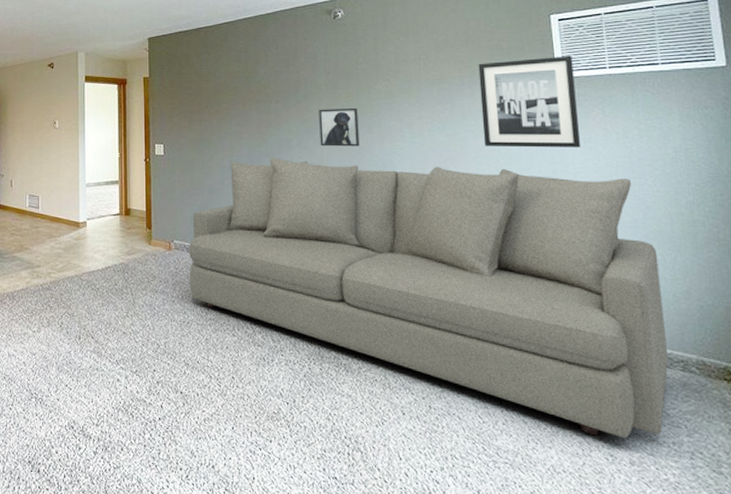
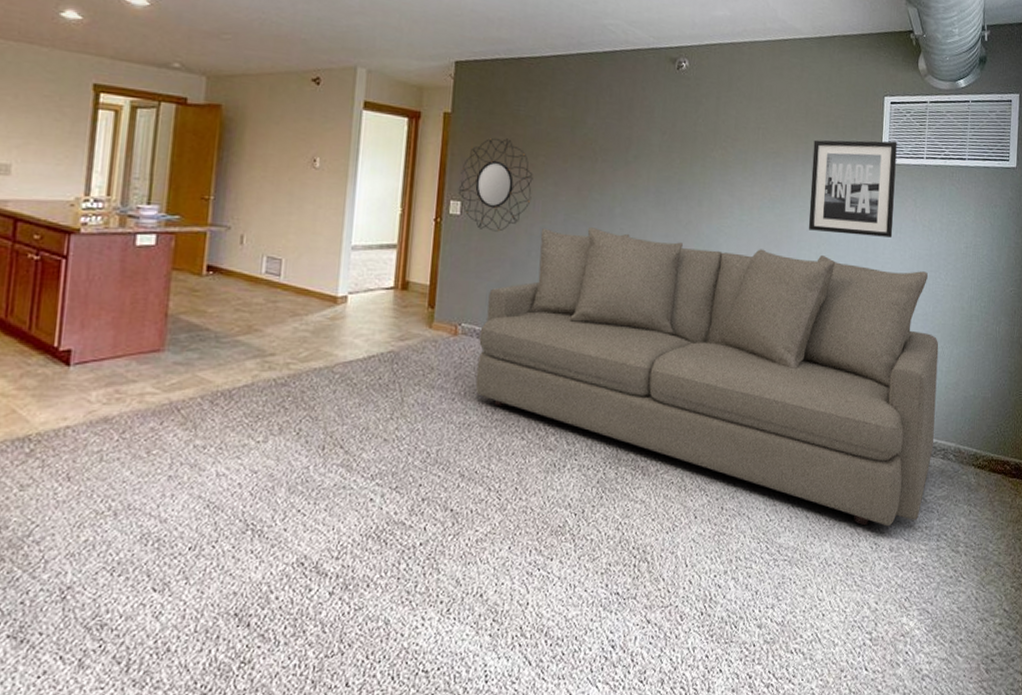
home mirror: none [160,92,219,166] -> present [457,137,533,232]
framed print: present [319,107,360,147] -> none [645,174,690,221]

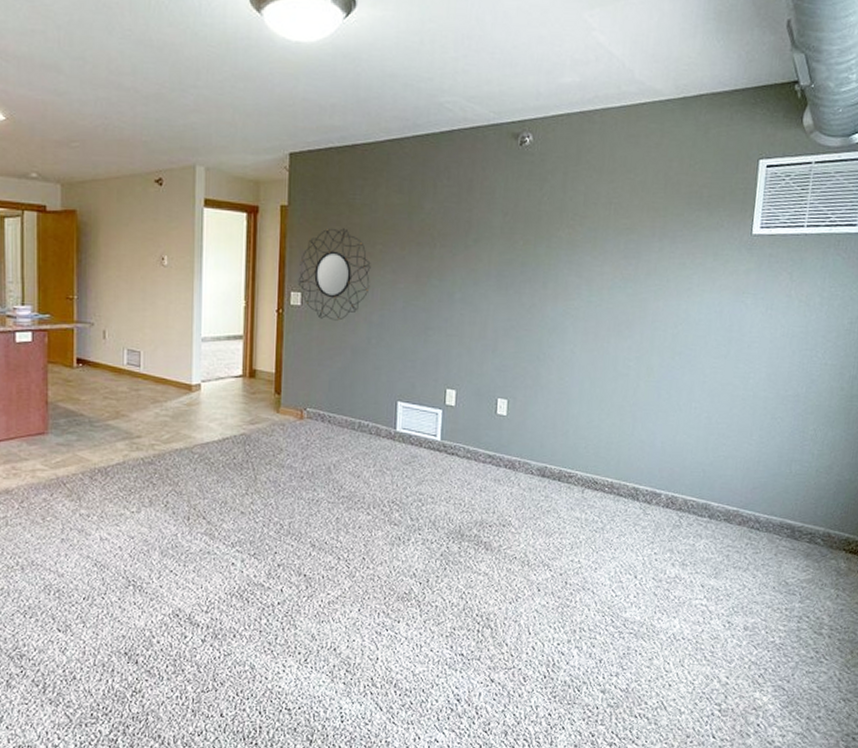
sofa: present [475,227,939,527] -> none [322,314,811,607]
wall art: present [808,140,897,238] -> none [664,209,773,315]

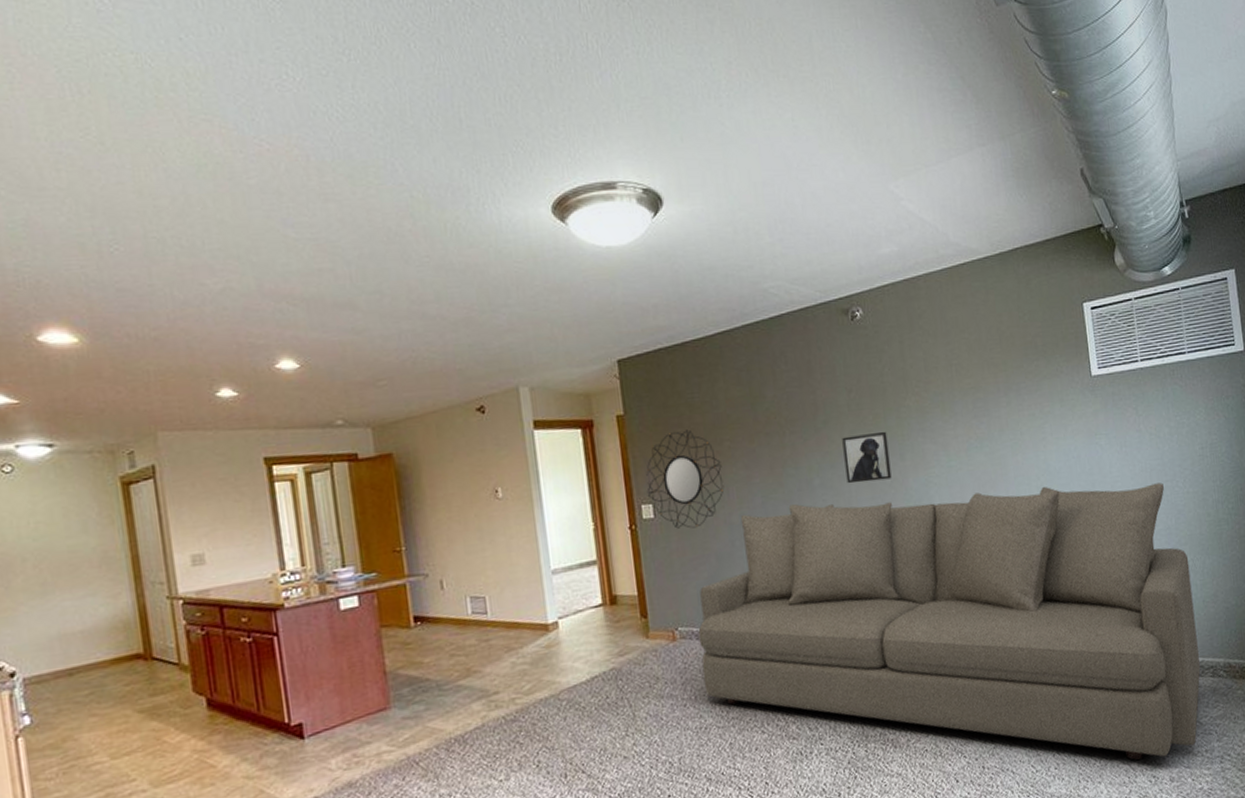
sofa: none [322,314,811,607] -> present [698,482,1201,761]
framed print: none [487,257,534,304] -> present [842,431,892,484]

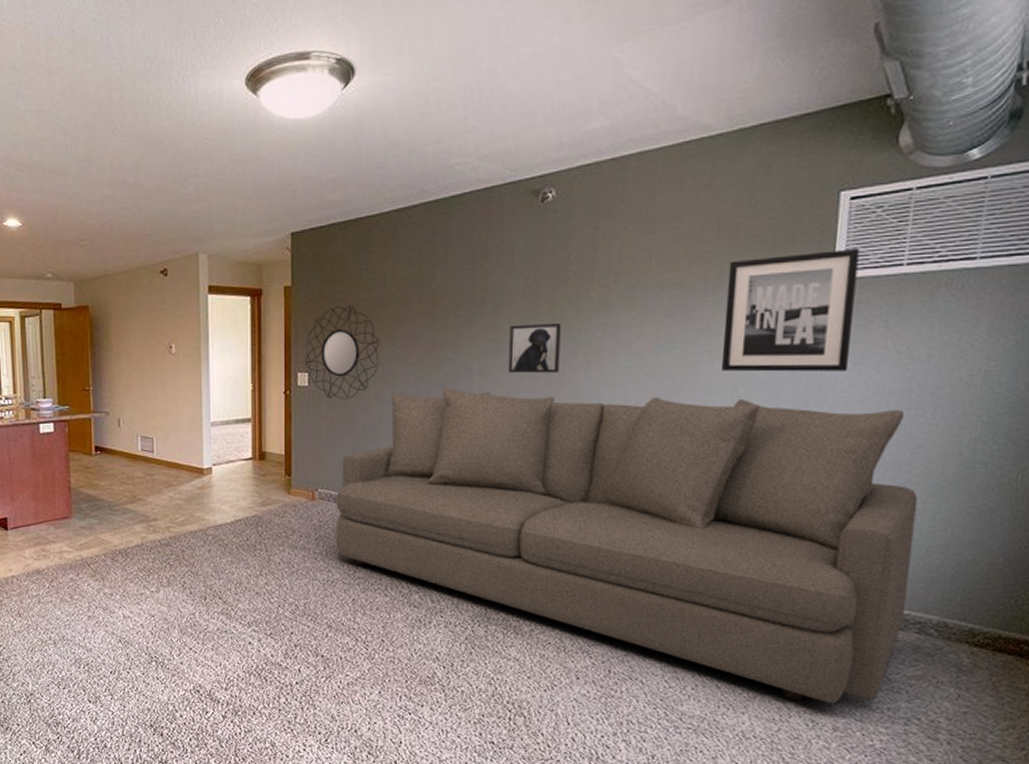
wall art: none [1013,349,1118,463] -> present [721,248,860,372]

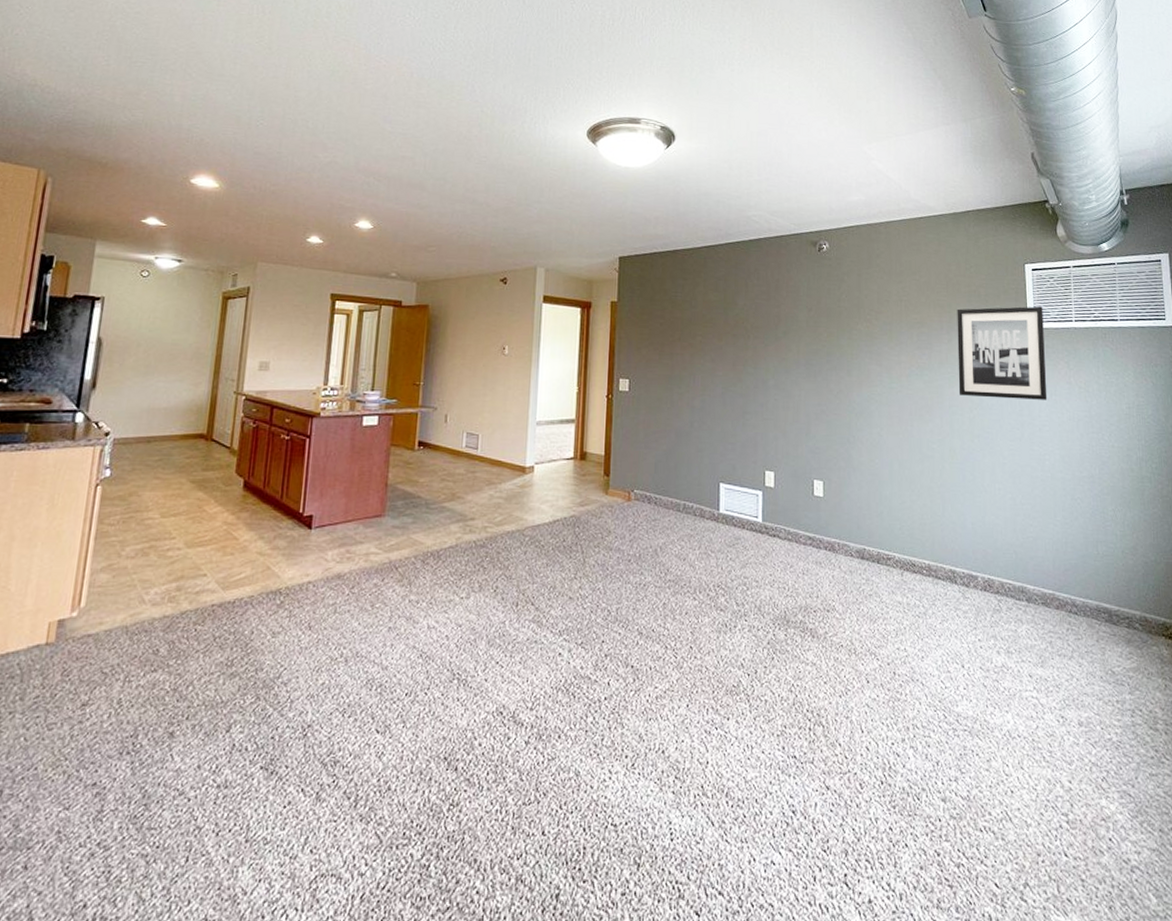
home mirror: present [304,305,380,400] -> none [626,321,692,406]
sofa: present [336,388,918,704] -> none [649,399,1116,699]
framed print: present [508,322,562,374] -> none [798,348,838,391]

